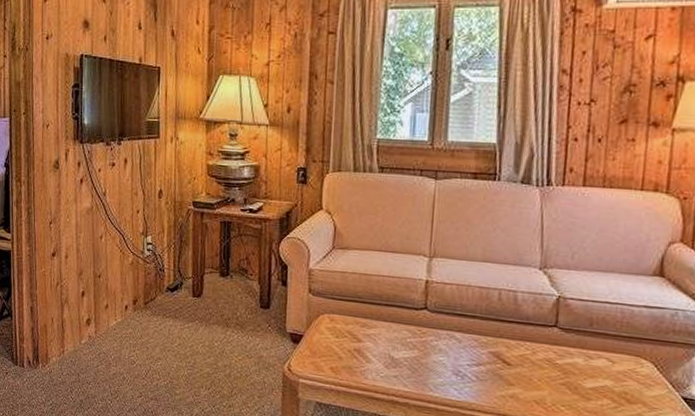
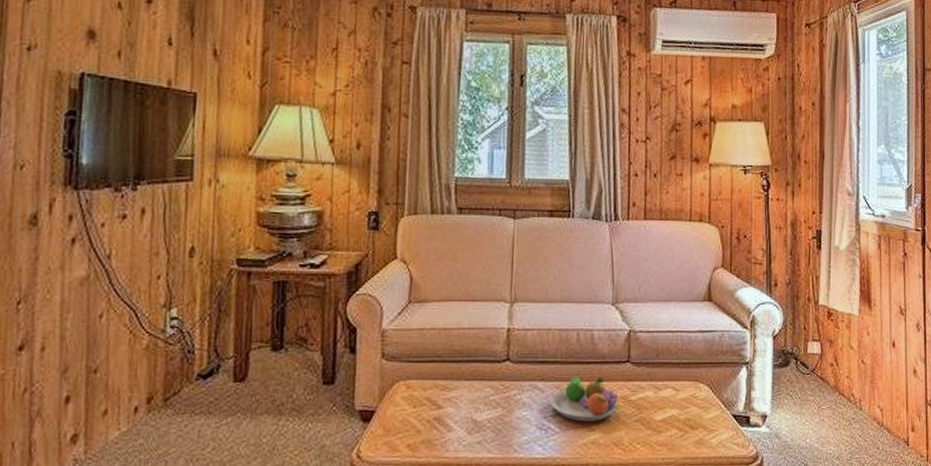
fruit bowl: none [467,330,543,378] -> present [550,374,619,422]

